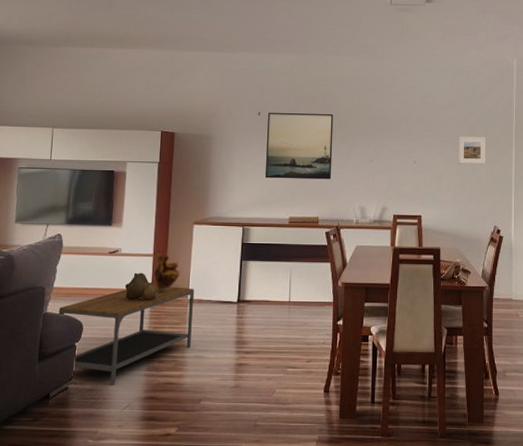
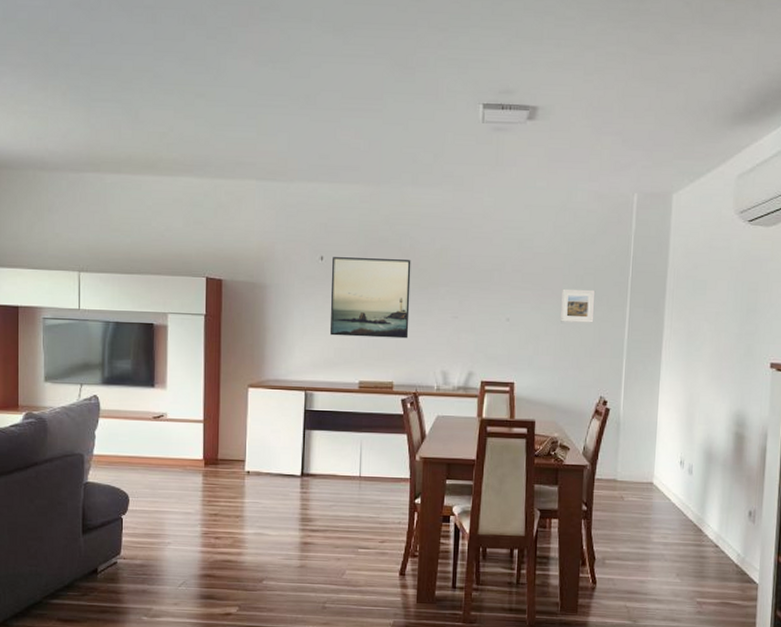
coffee table: present [58,287,195,385] -> none [100,457,252,561]
decorative bowl: present [124,272,159,301] -> none [173,440,212,471]
vase: present [154,254,180,293] -> none [206,420,235,464]

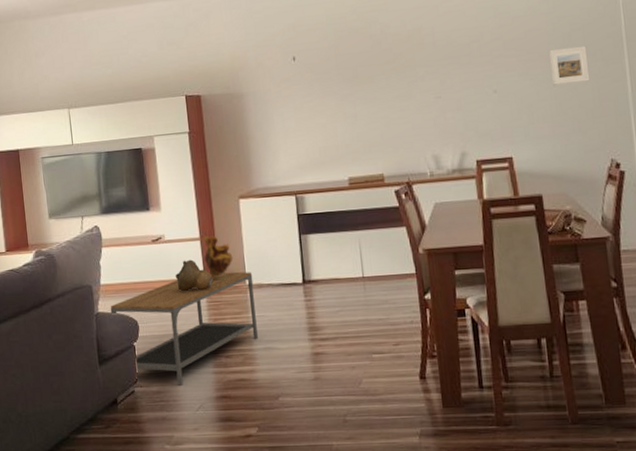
coffee table: none [100,457,252,561] -> present [110,271,258,386]
decorative bowl: none [173,440,212,471] -> present [175,259,214,292]
vase: none [206,420,235,464] -> present [204,236,233,281]
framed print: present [329,257,411,339] -> none [305,46,393,135]

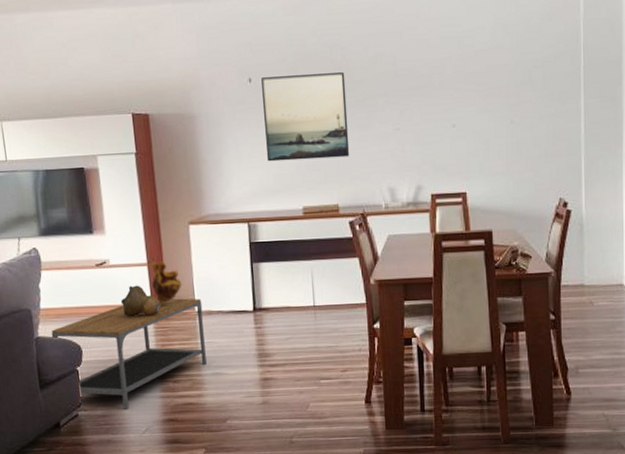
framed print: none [305,46,393,135] -> present [261,72,350,162]
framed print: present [549,45,590,85] -> none [509,84,547,122]

